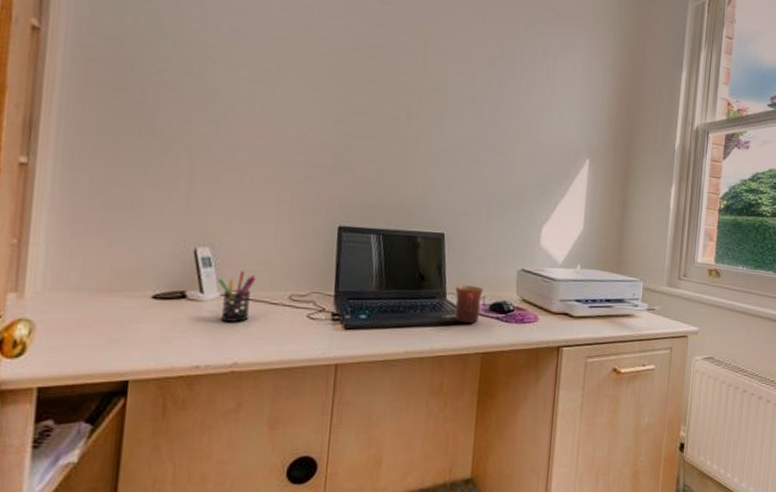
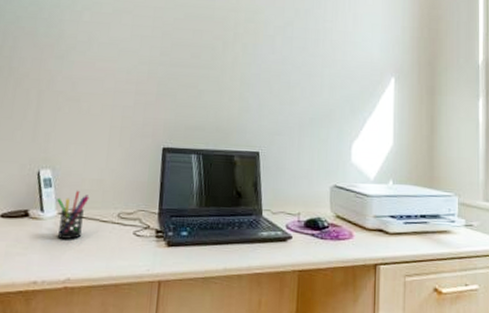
mug: present [454,285,484,324] -> none [271,202,298,241]

